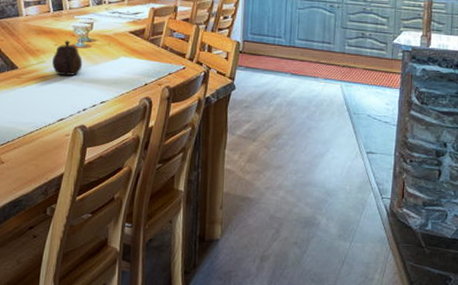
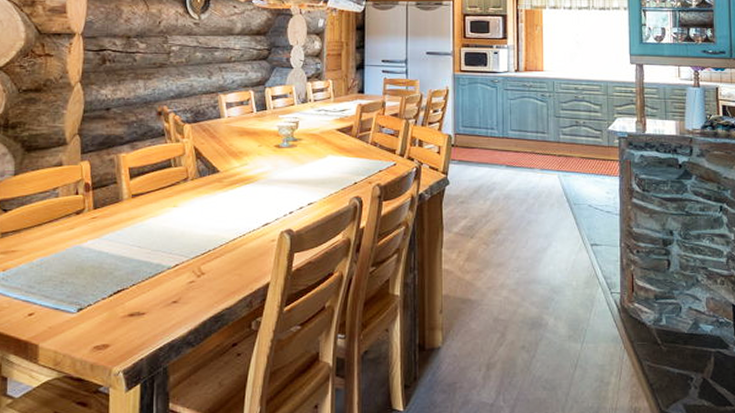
teapot: present [52,40,83,76] -> none [256,140,288,177]

